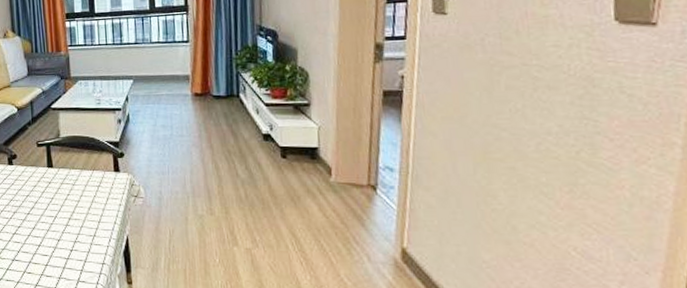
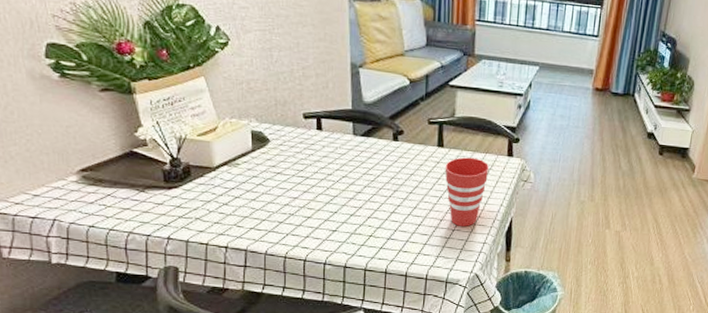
cup: none [56,176,98,246] -> present [445,157,490,227]

